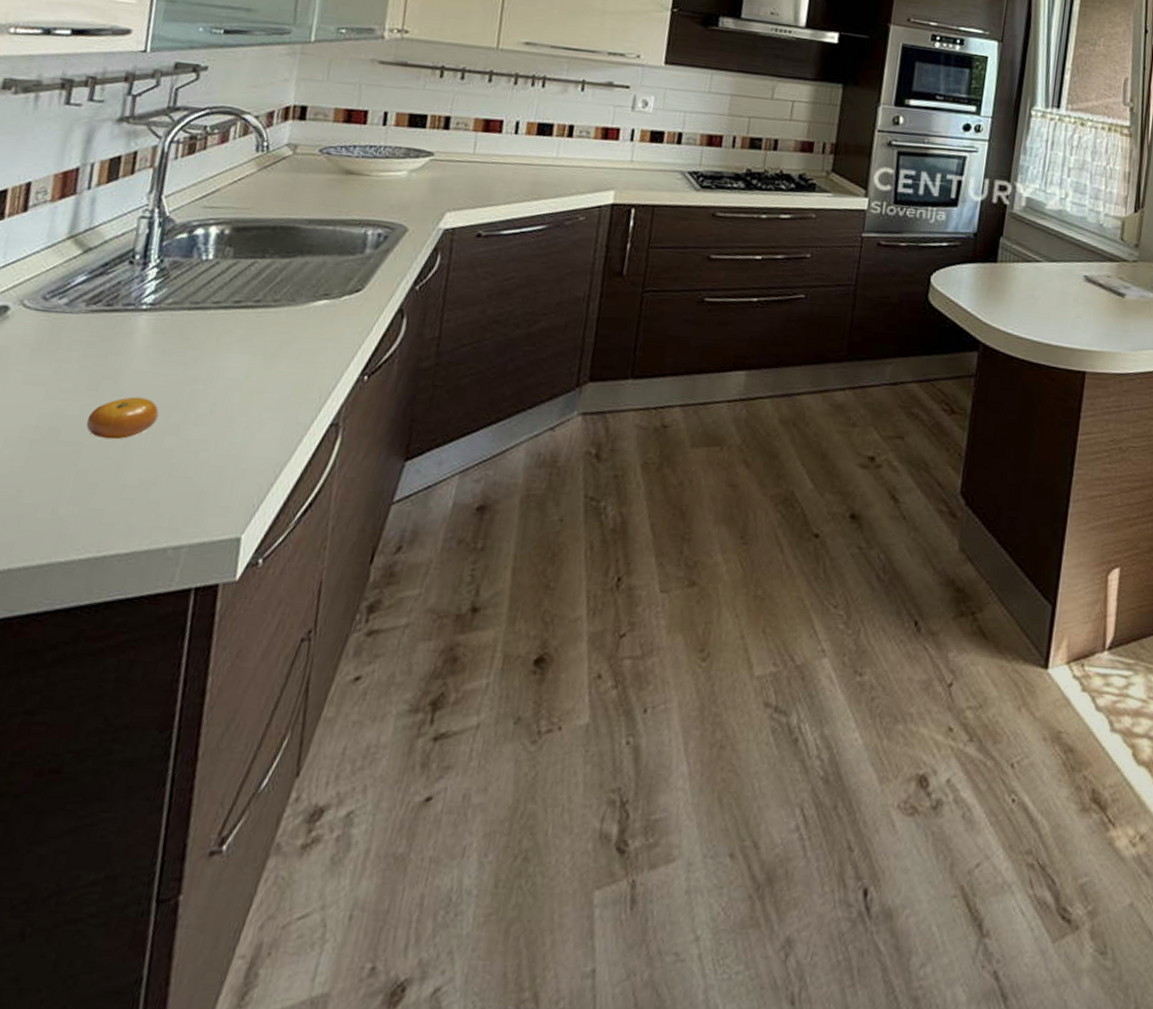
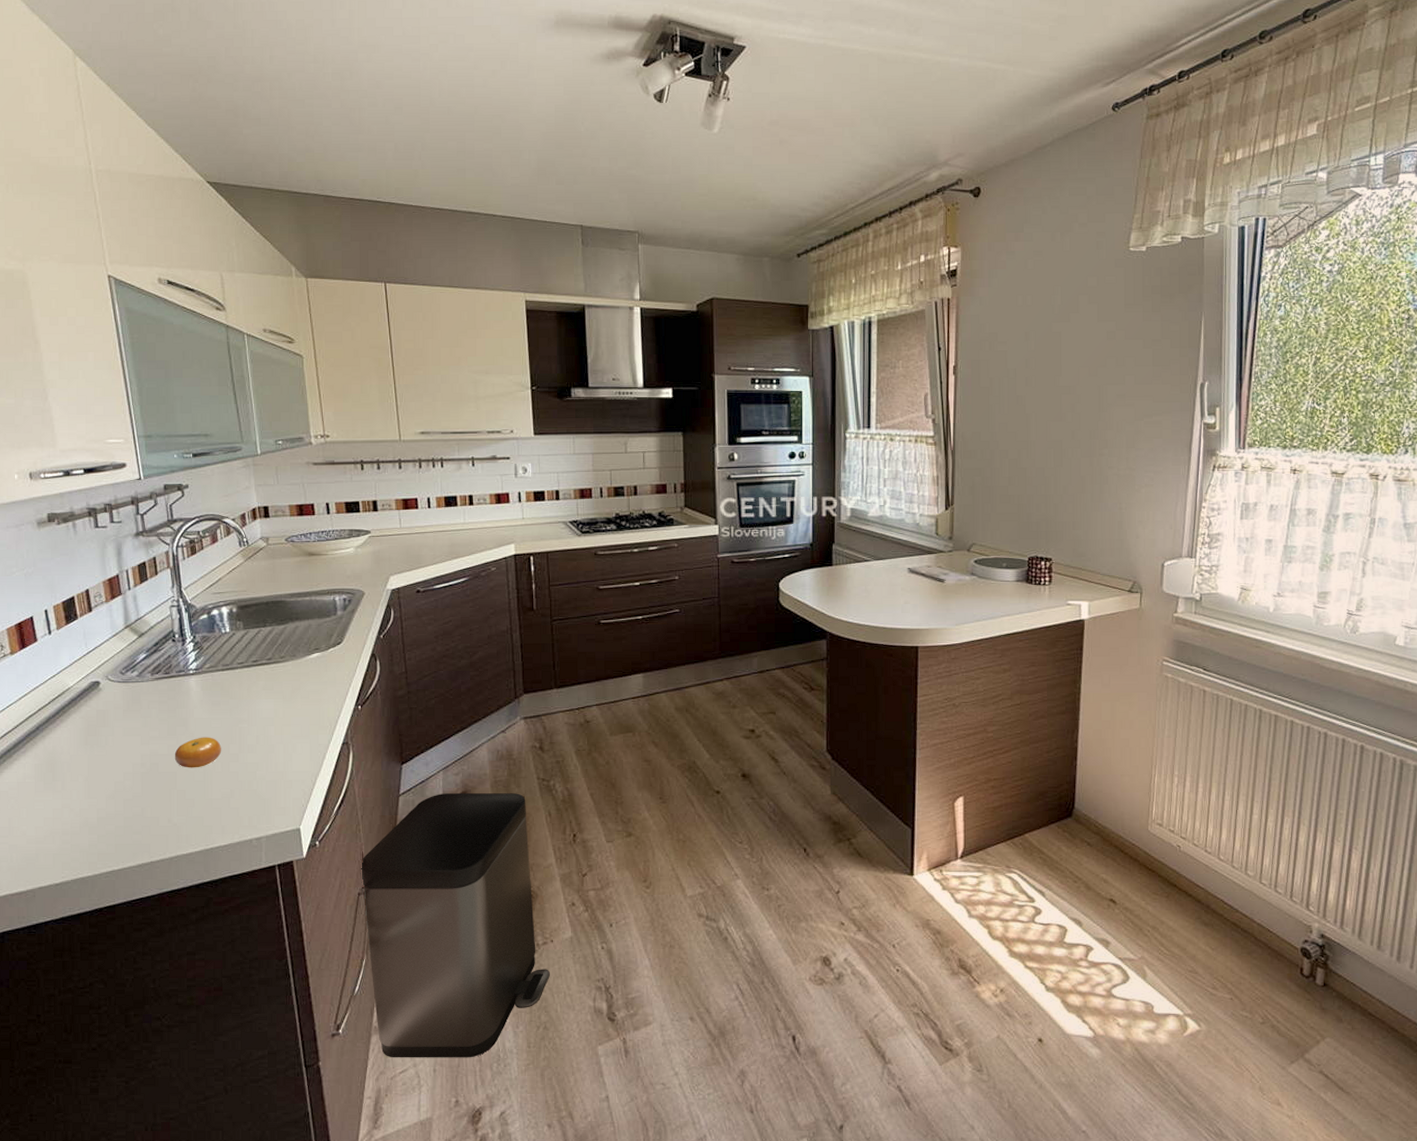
pedal bin: none [278,505,564,900] -> present [360,792,550,1058]

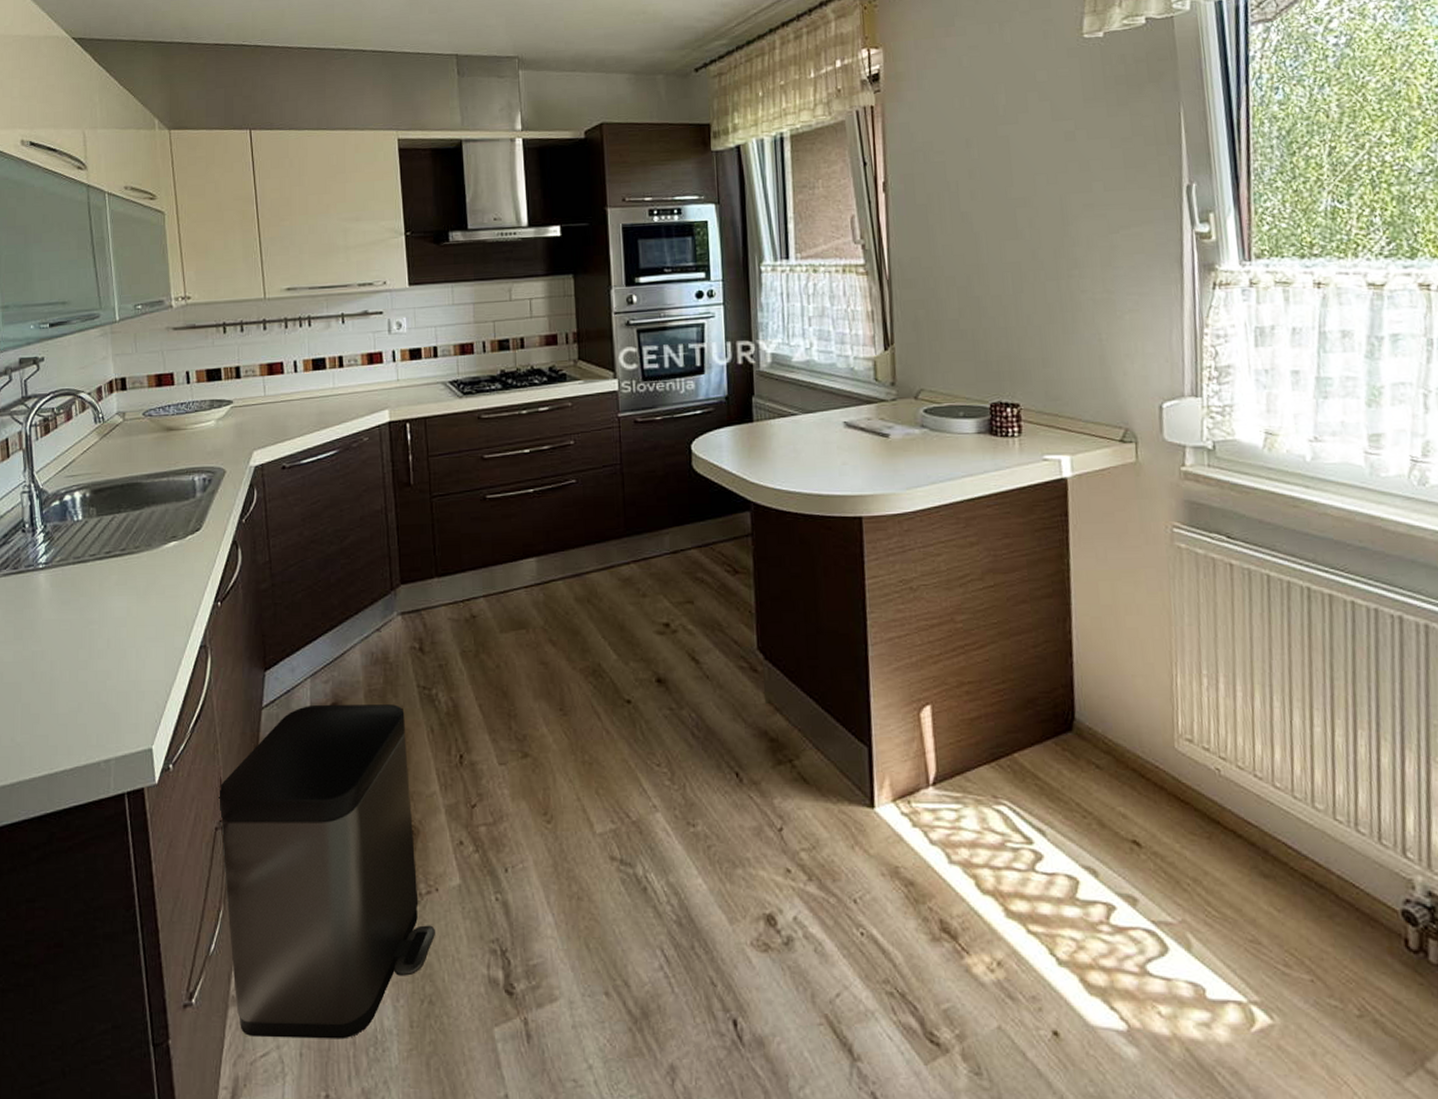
fruit: present [174,737,222,768] -> none [20,641,70,678]

